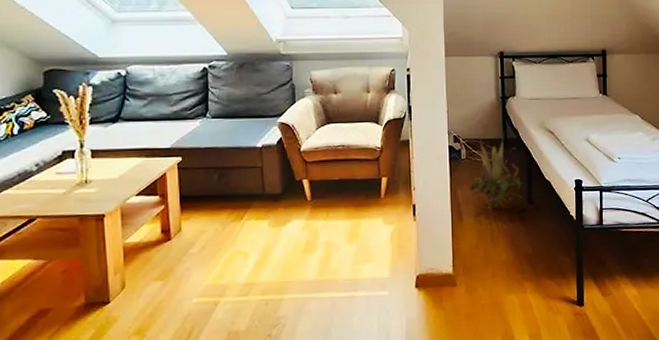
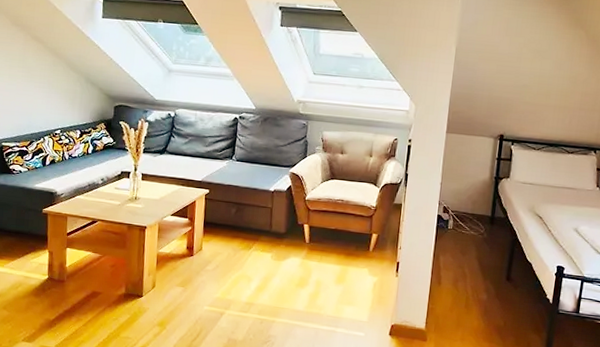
decorative plant: present [468,130,523,209] -> none [448,209,503,279]

